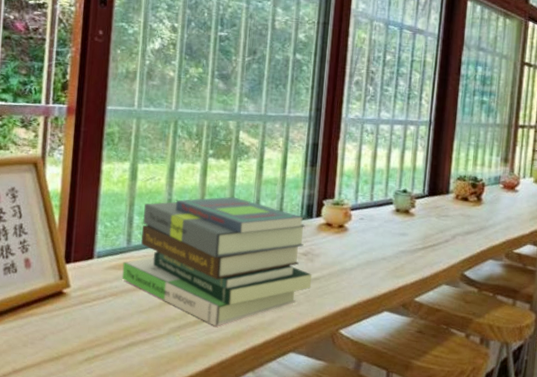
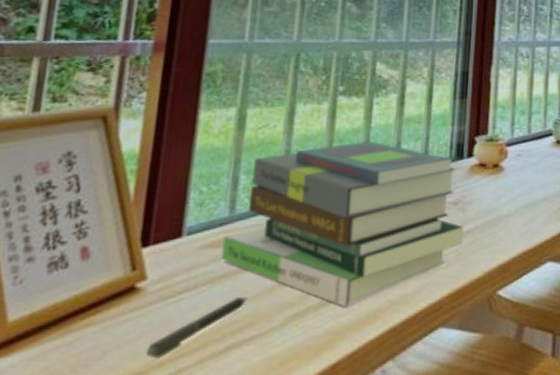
pen: none [71,307,142,347] -> present [145,296,248,360]

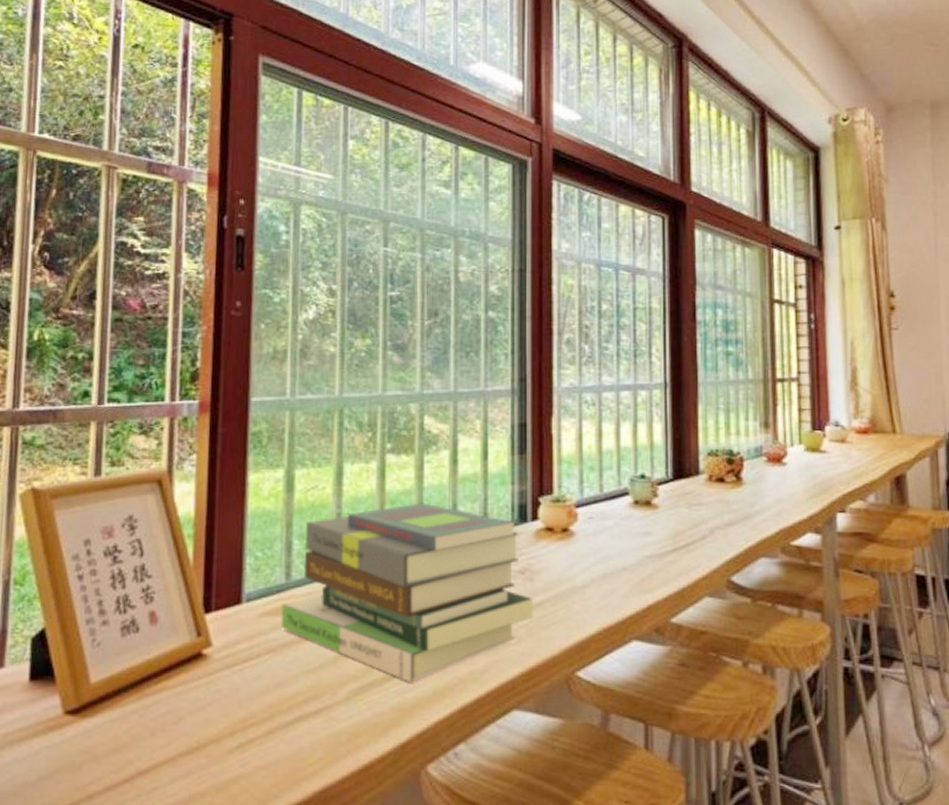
pen: present [145,296,248,360] -> none [216,666,310,729]

